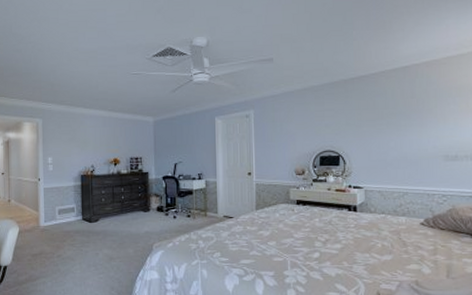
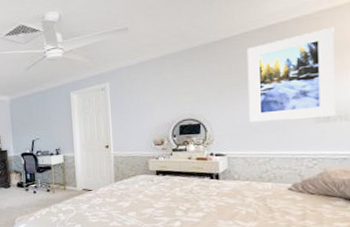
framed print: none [383,72,462,157] -> present [246,27,335,122]

